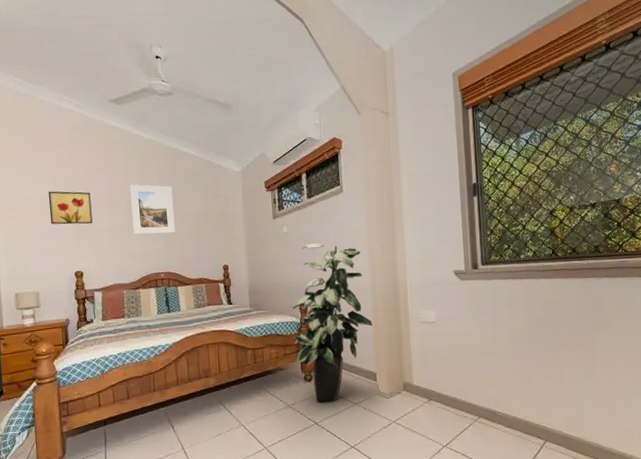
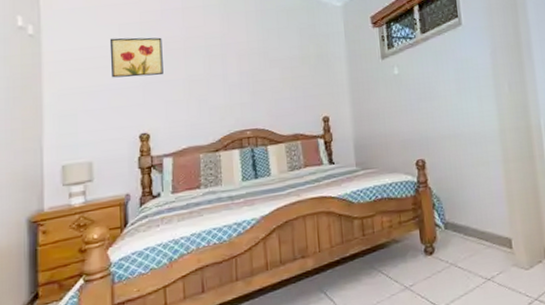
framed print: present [130,184,176,234] -> none [210,26,265,85]
indoor plant: present [292,243,373,402] -> none [407,85,504,280]

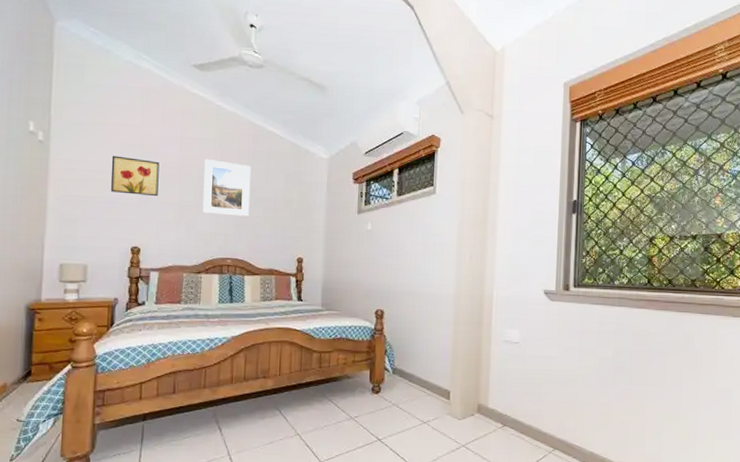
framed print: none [210,26,265,85] -> present [202,159,252,217]

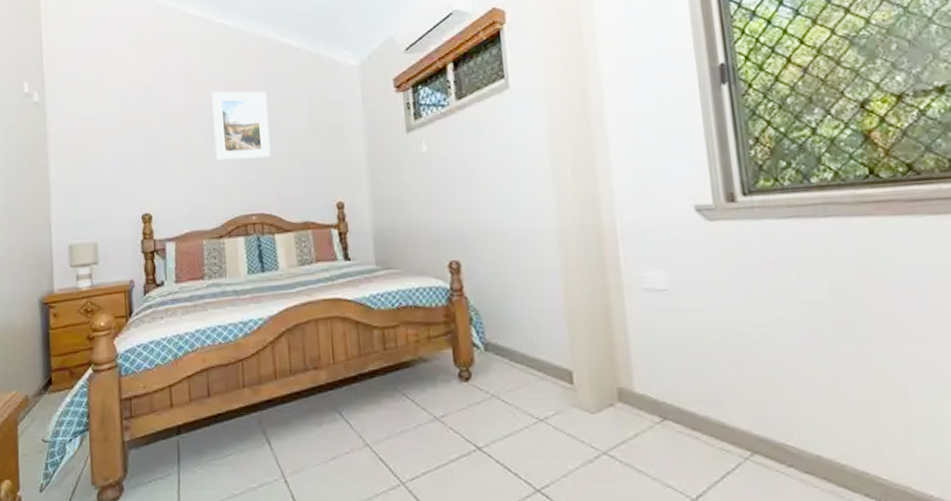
wall art: present [111,155,159,197] -> none [110,105,164,151]

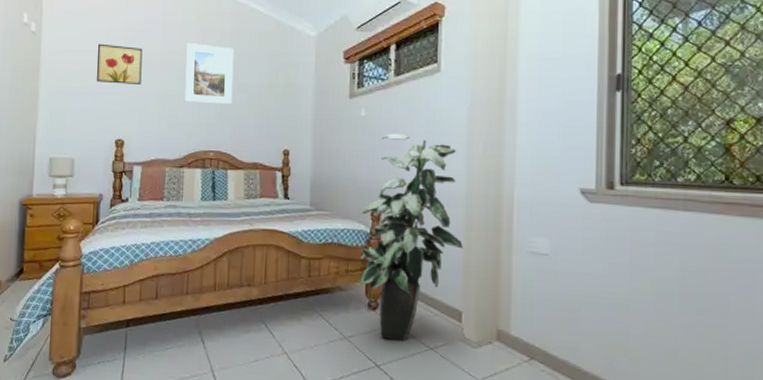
wall art: none [110,105,164,151] -> present [97,44,143,86]
indoor plant: none [438,166,563,415] -> present [360,133,463,342]

